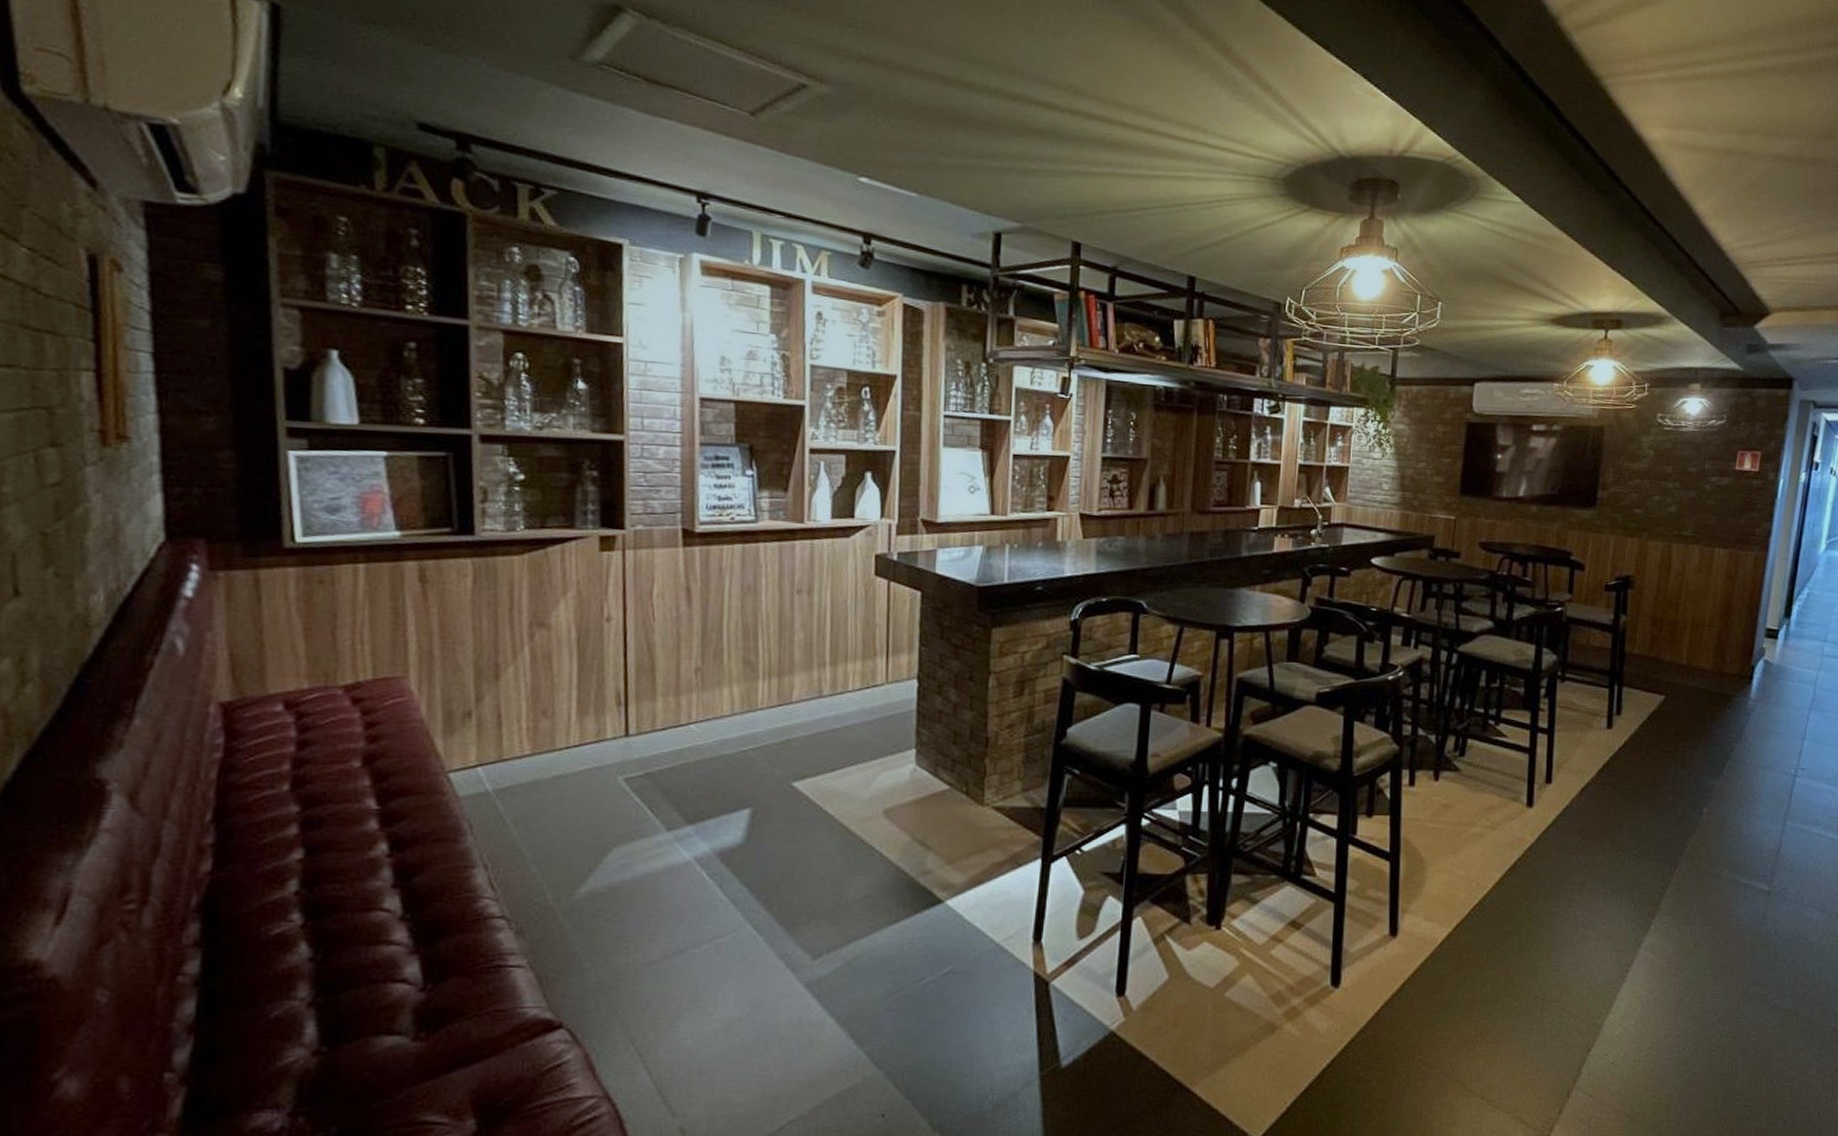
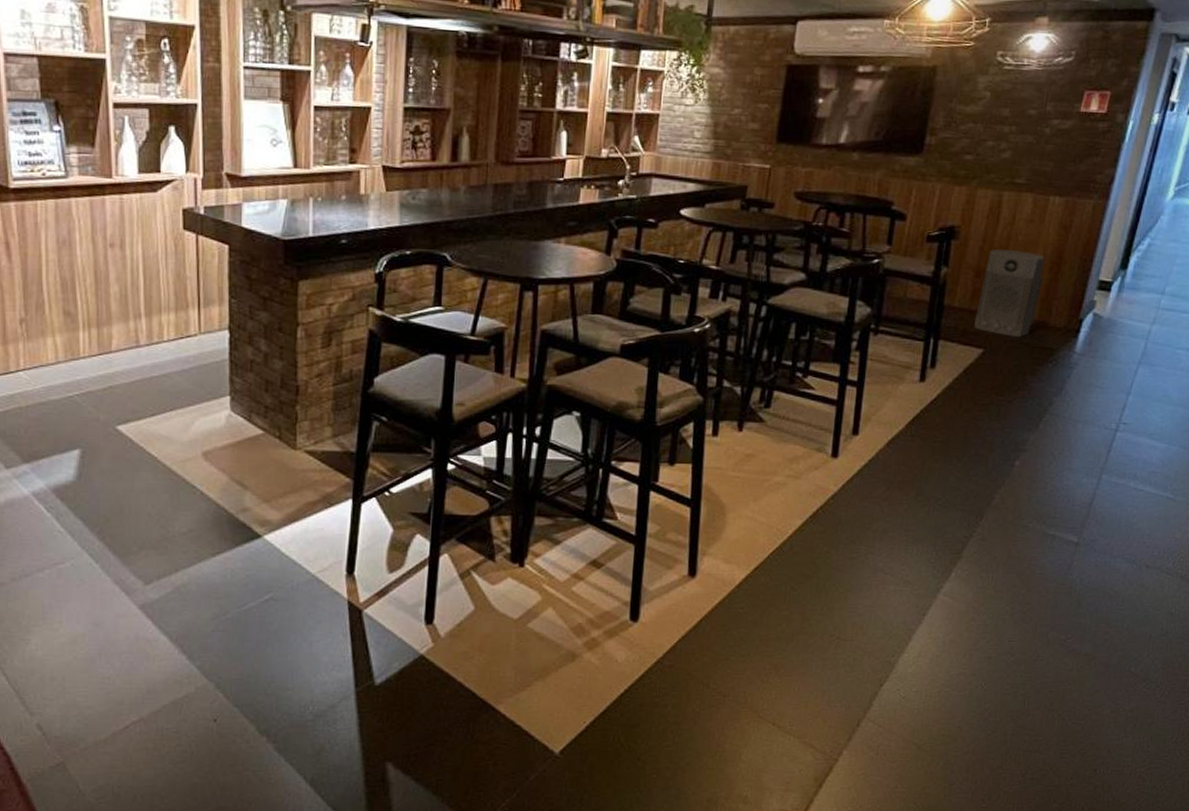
air purifier: none [1654,598,1715,683] -> present [973,249,1045,337]

